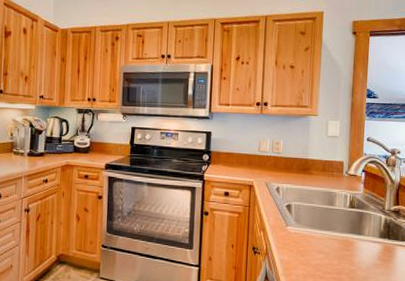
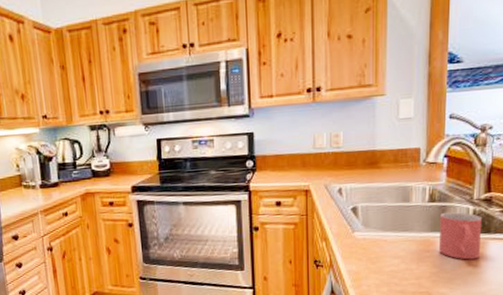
mug: none [357,218,391,262] -> present [439,211,482,260]

